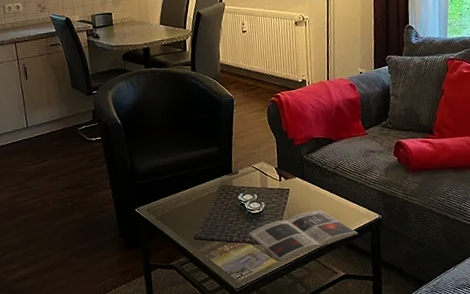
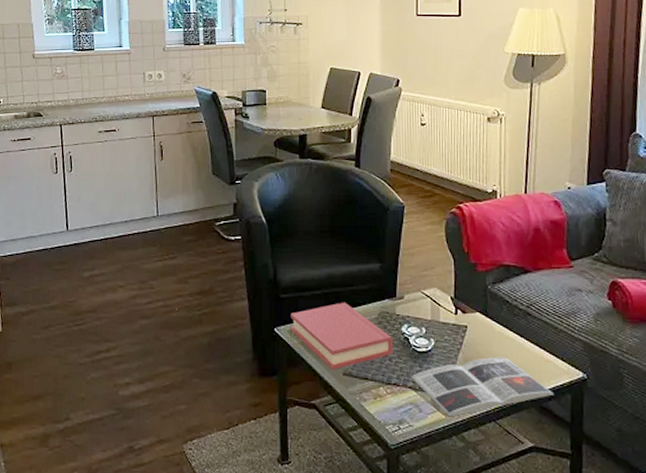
hardback book: none [147,181,233,237] -> present [290,302,393,370]

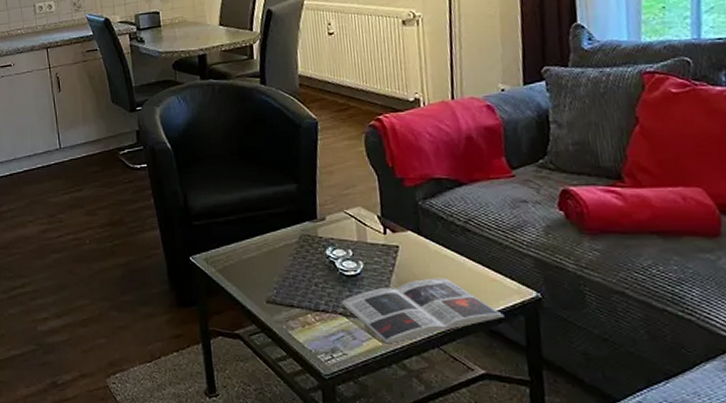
hardback book: present [290,302,393,370] -> none [205,226,319,298]

